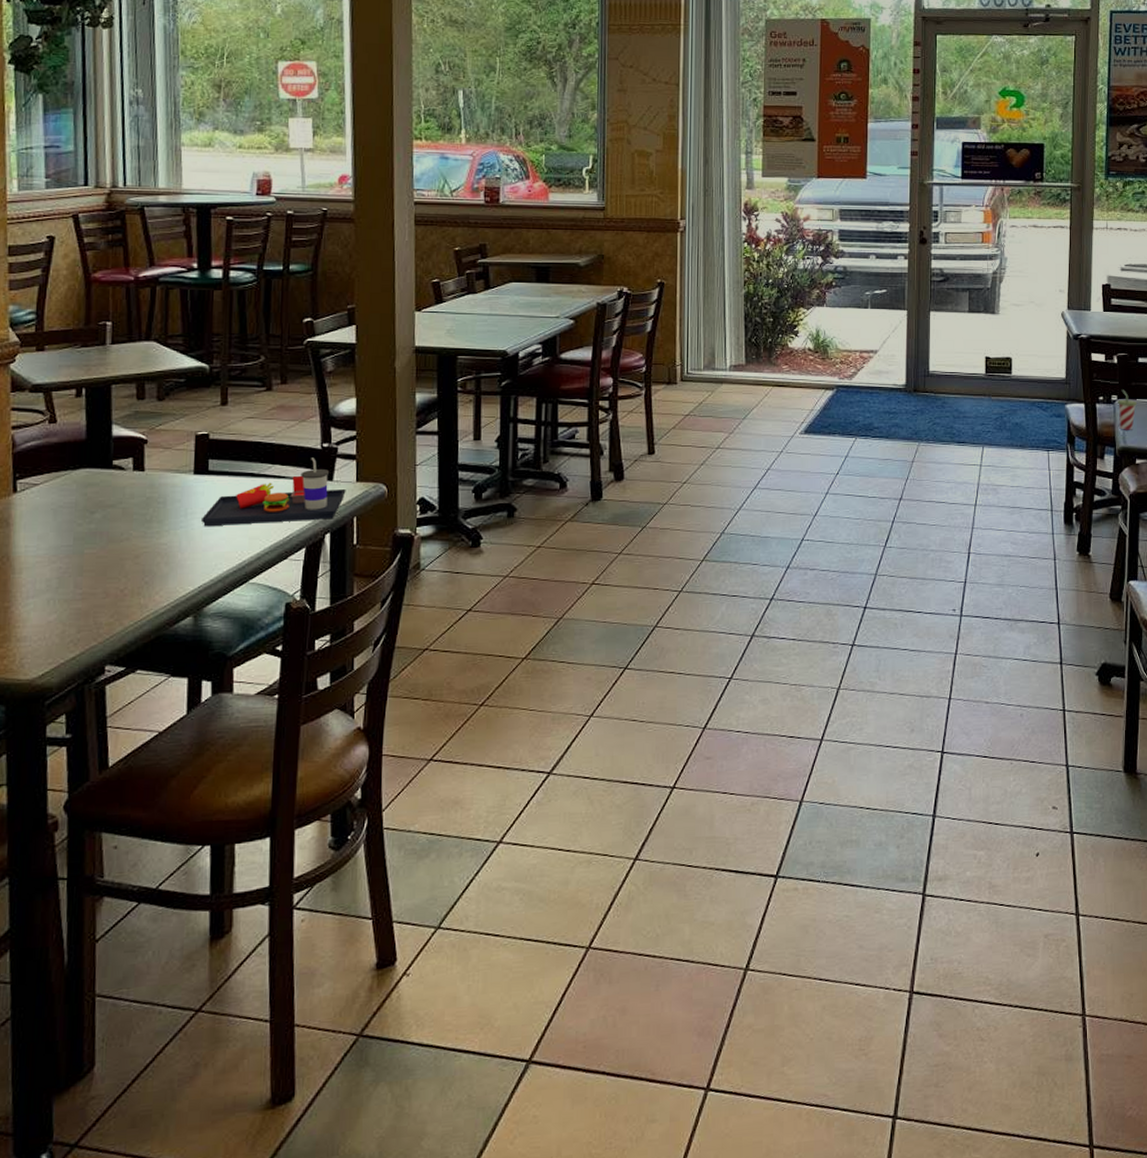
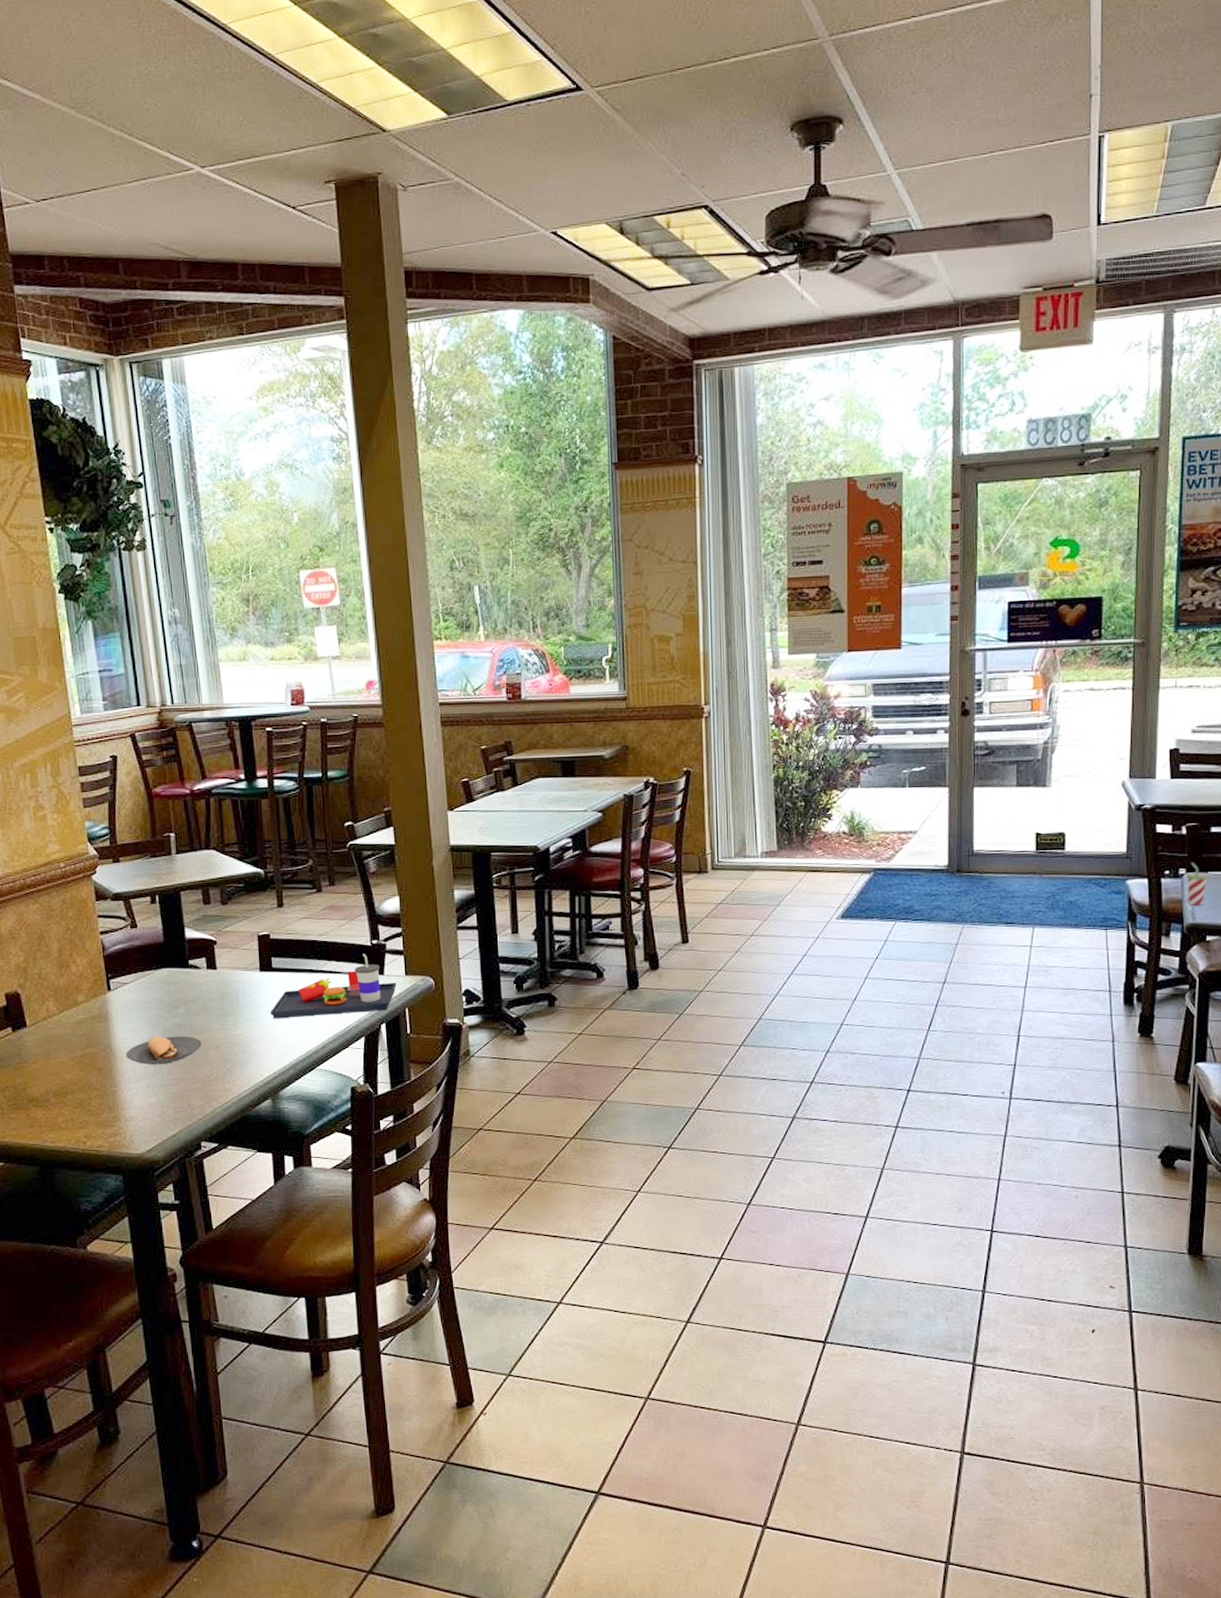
sandwich: none [26,543,118,578] -> present [126,1035,202,1065]

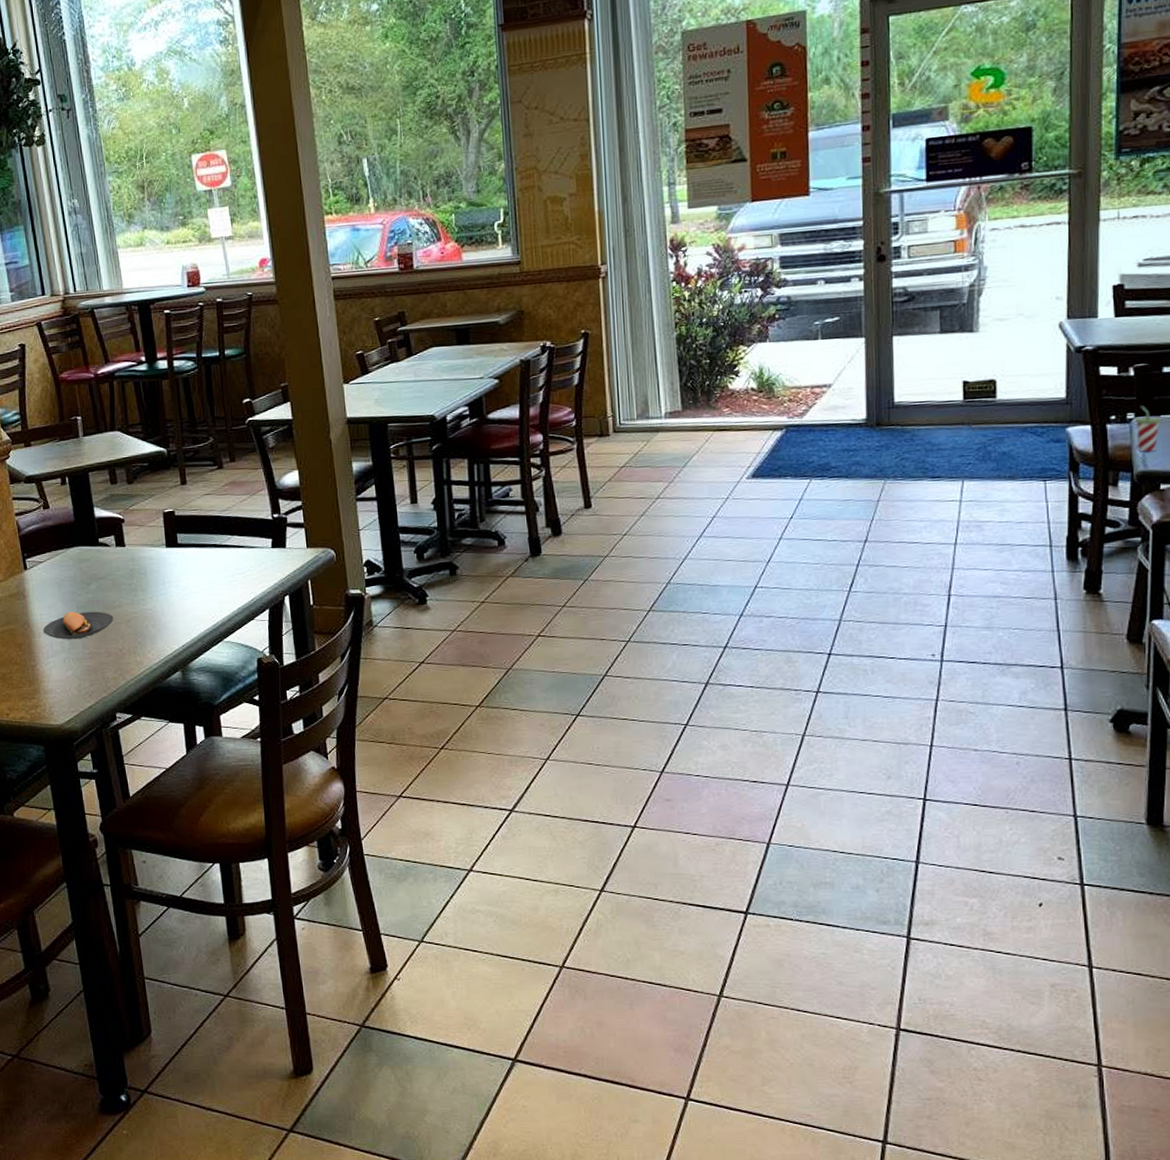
food tray: present [271,954,397,1019] -> none [178,527,299,594]

